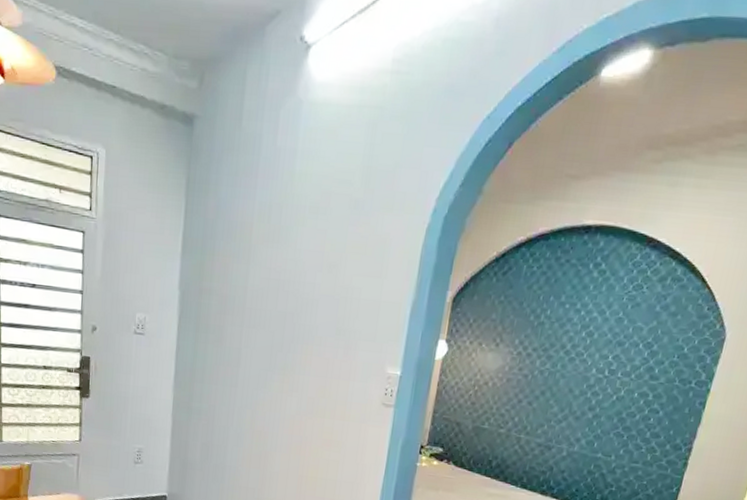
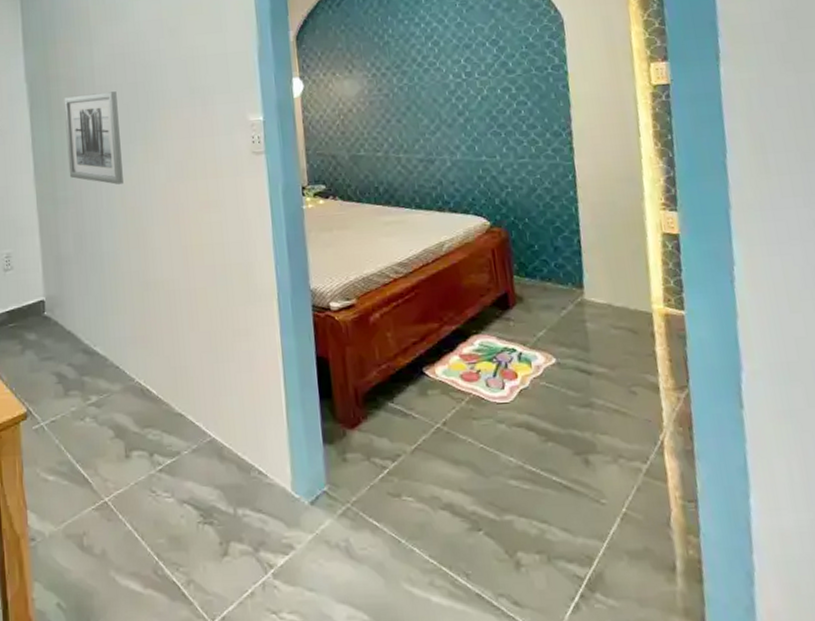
wall art: none [206,313,265,408] -> present [64,91,123,185]

